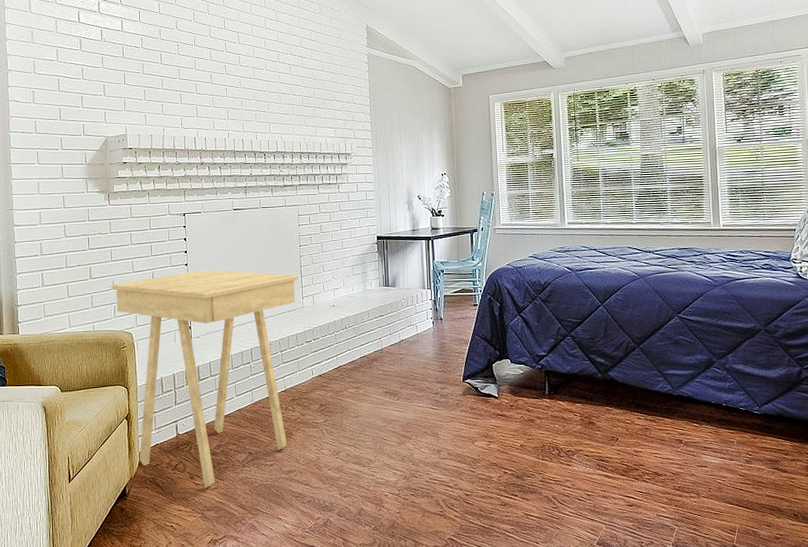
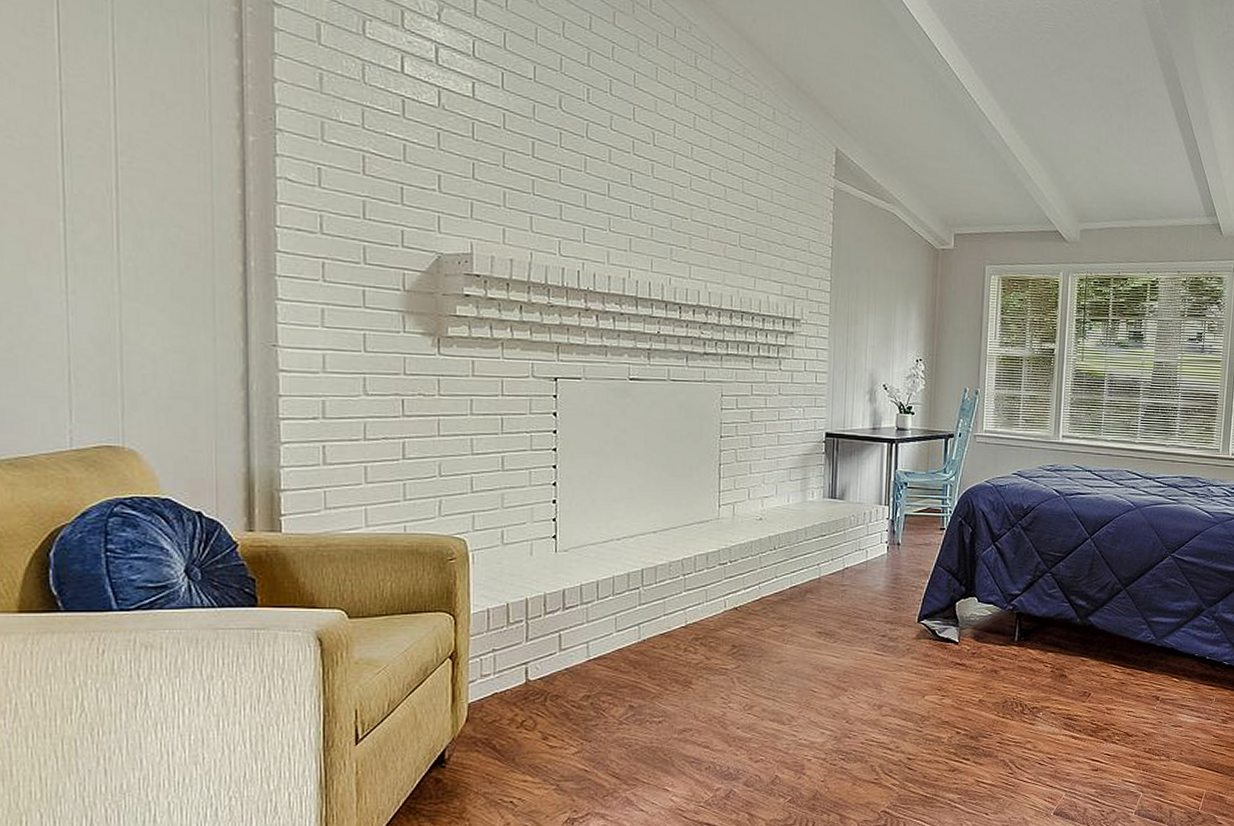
side table: present [111,269,298,489] -> none [436,459,715,753]

